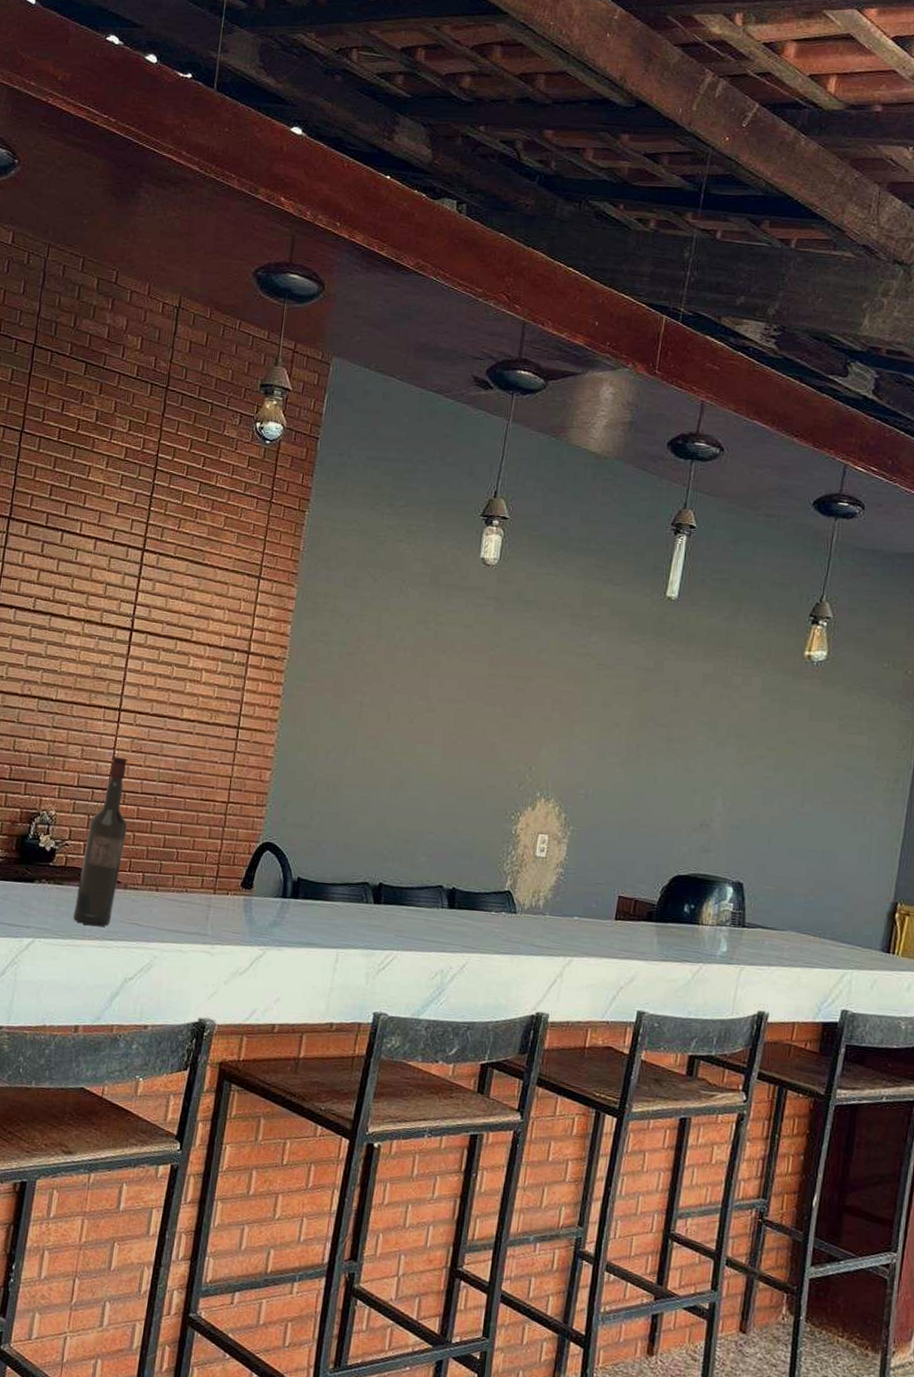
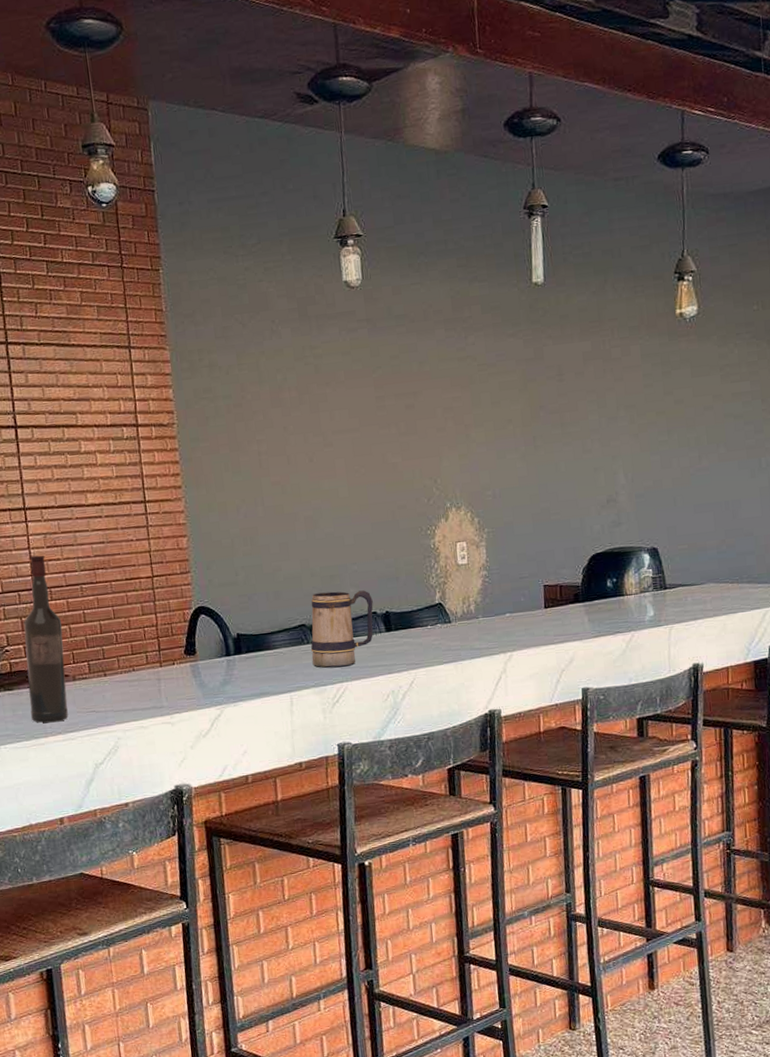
beer mug: none [366,854,442,936] -> present [310,590,373,669]

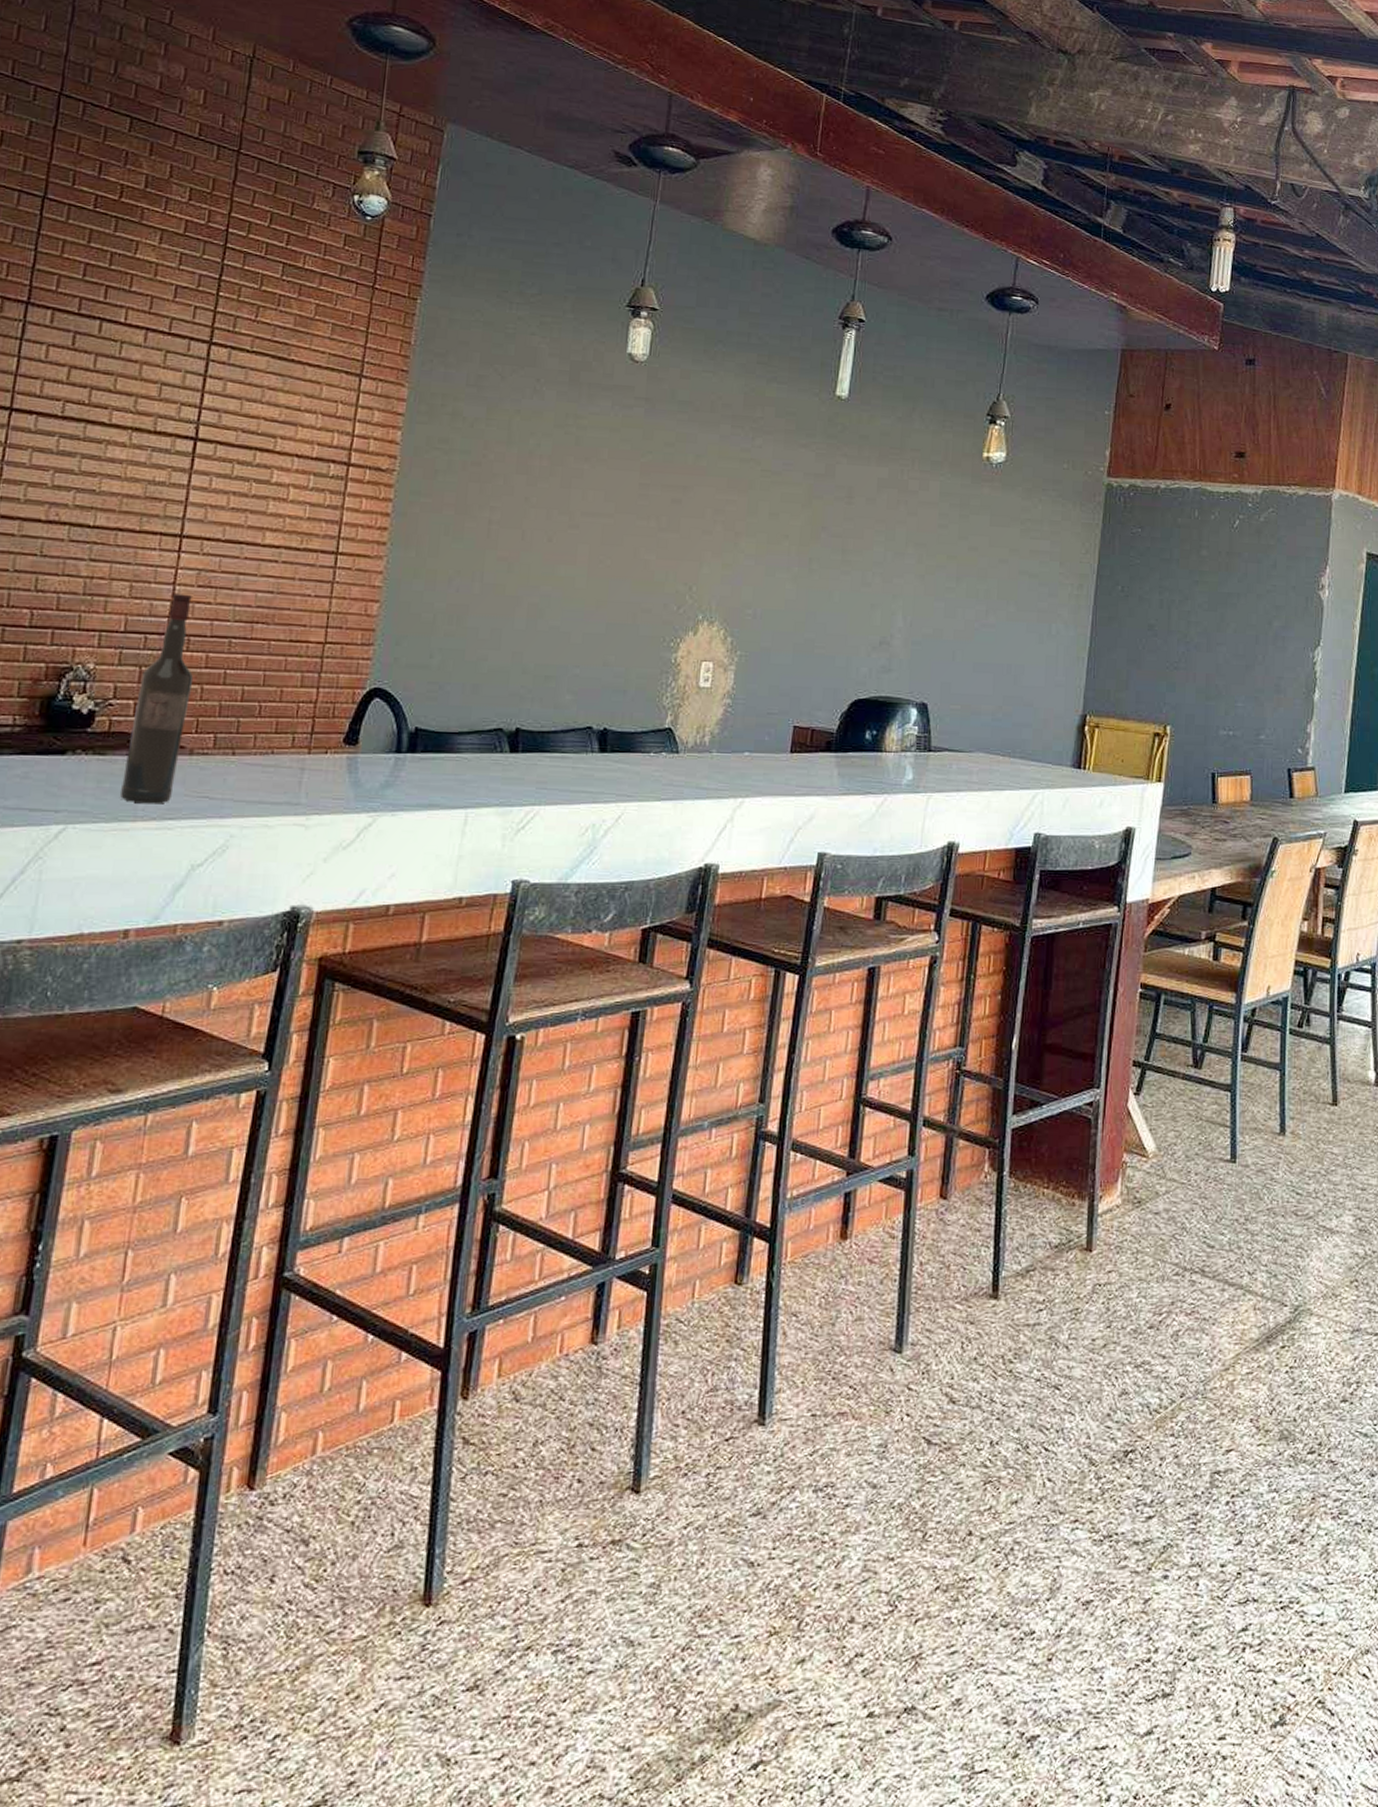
beer mug: present [310,590,373,669] -> none [501,694,591,788]

